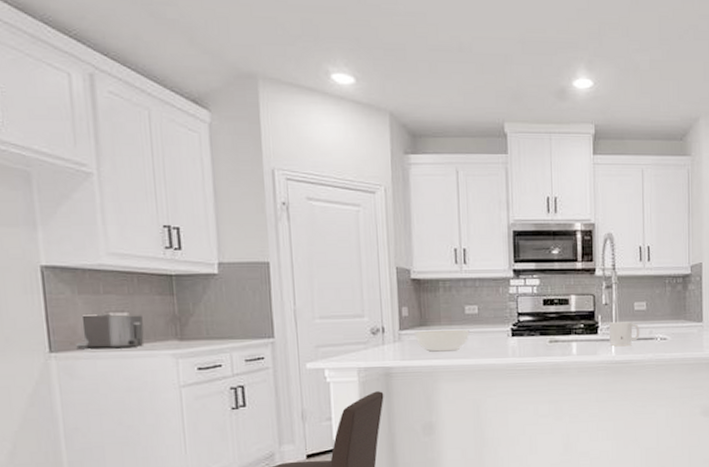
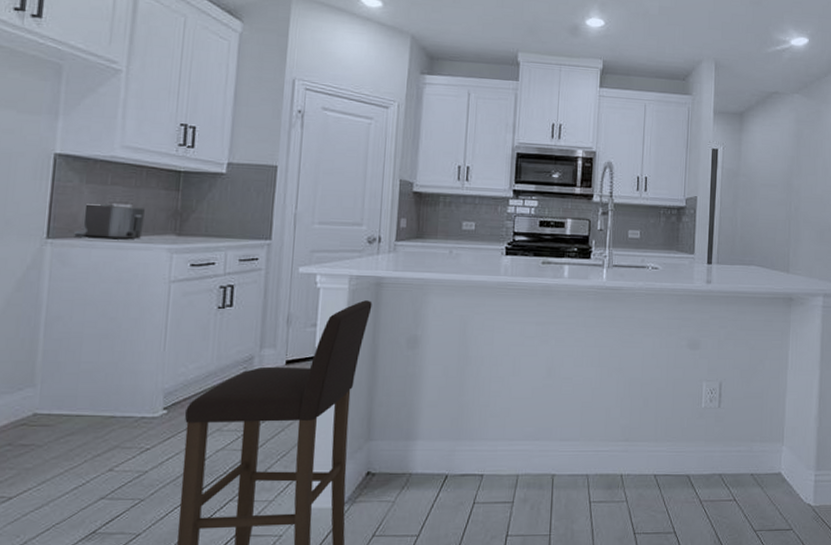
bowl: present [415,329,470,352] -> none [410,243,464,266]
mug: present [608,322,640,347] -> none [601,248,633,273]

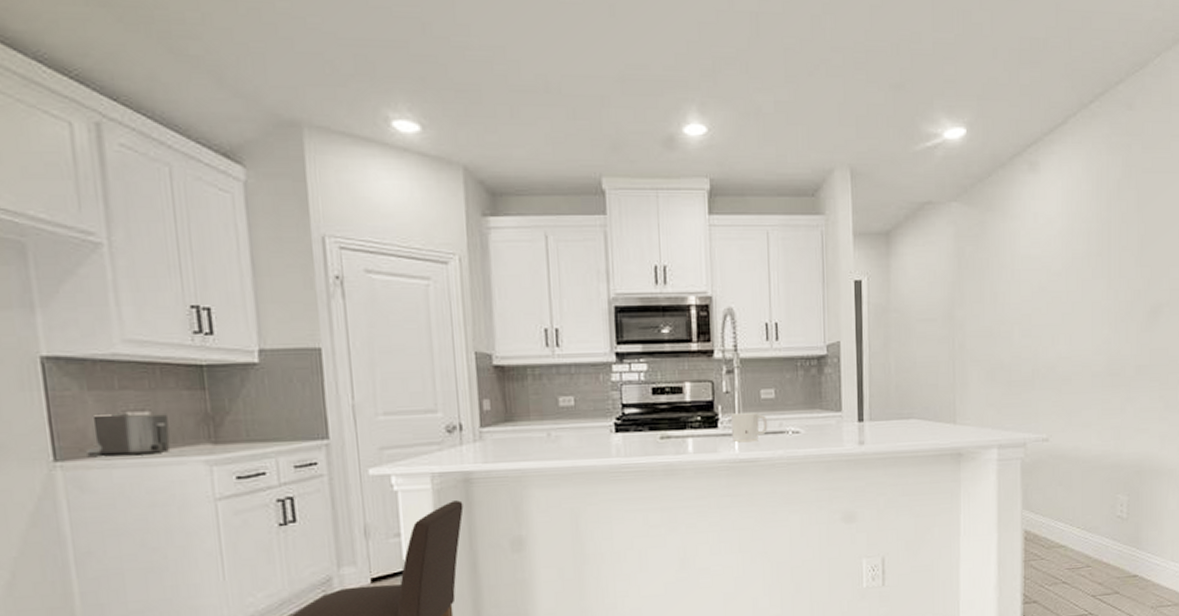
mug: none [601,248,633,273] -> present [730,413,768,443]

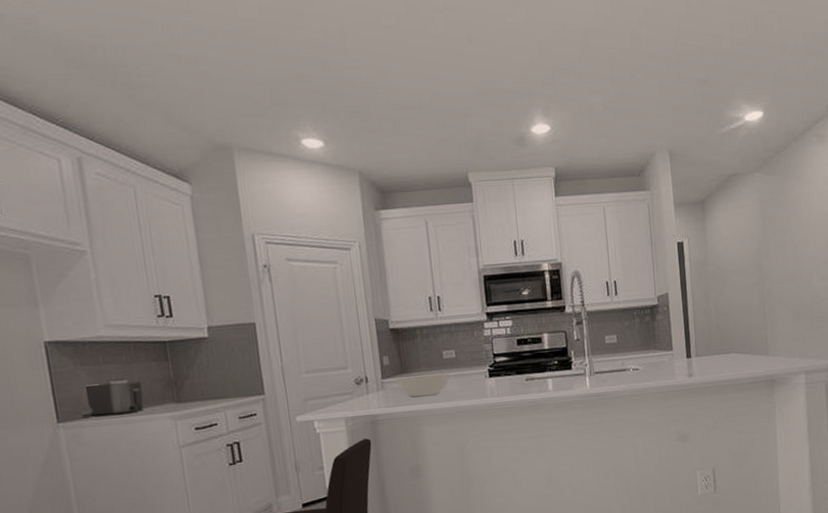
bowl: none [499,425,565,453] -> present [396,374,449,398]
mug: present [730,413,768,443] -> none [581,355,613,380]

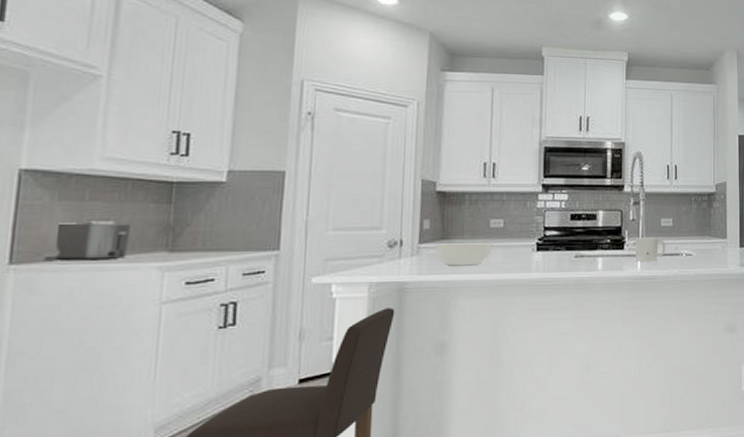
mug: none [581,355,613,380] -> present [635,237,666,262]

